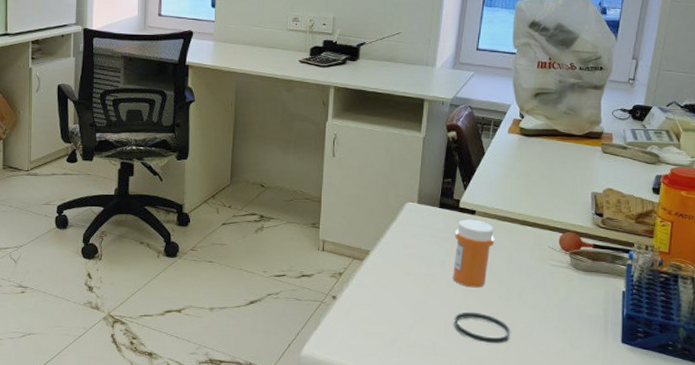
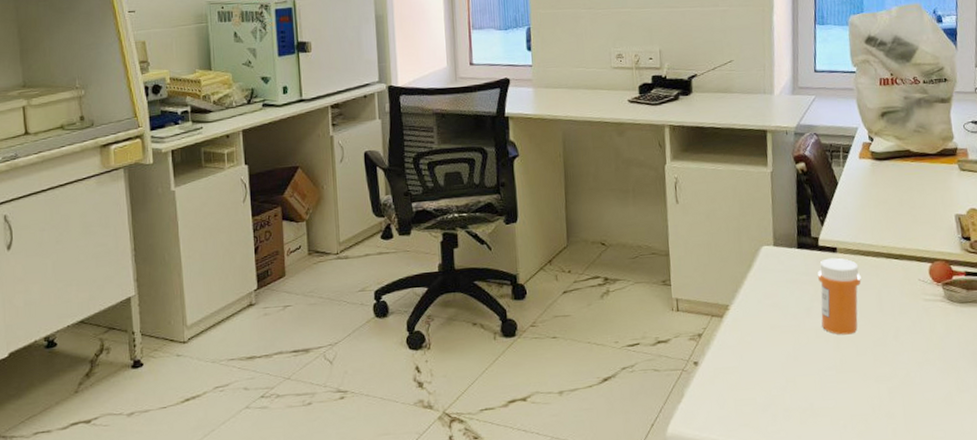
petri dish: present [454,311,511,344] -> none [829,362,893,397]

